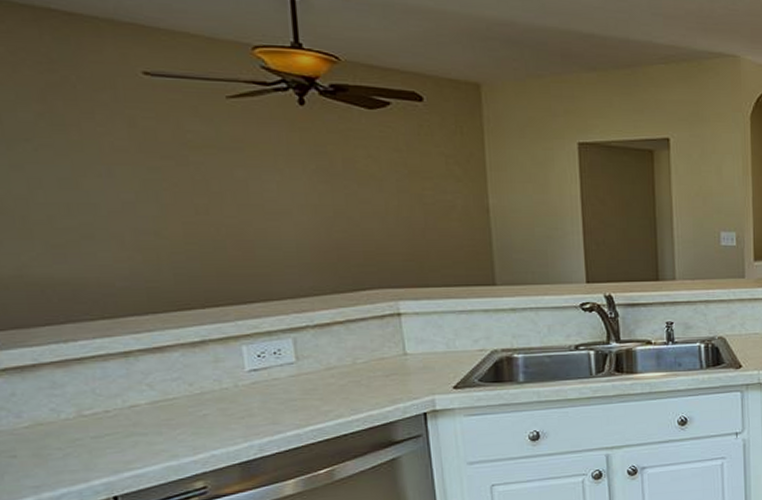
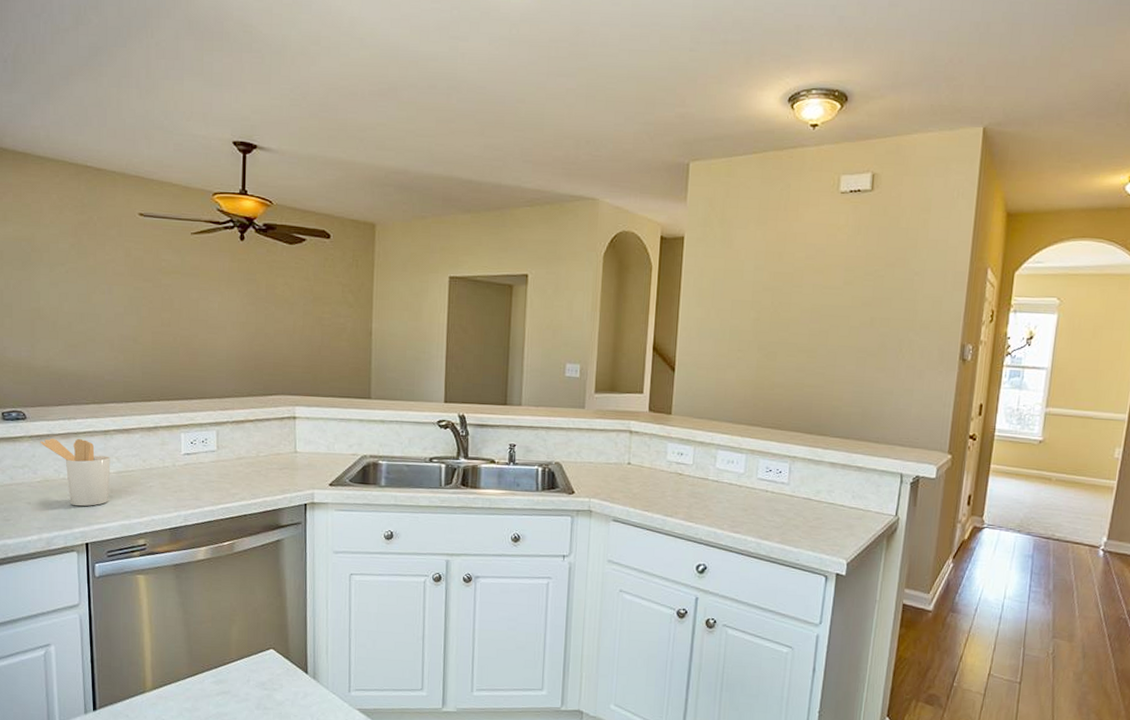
utensil holder: none [21,365,143,452] -> present [40,438,111,507]

